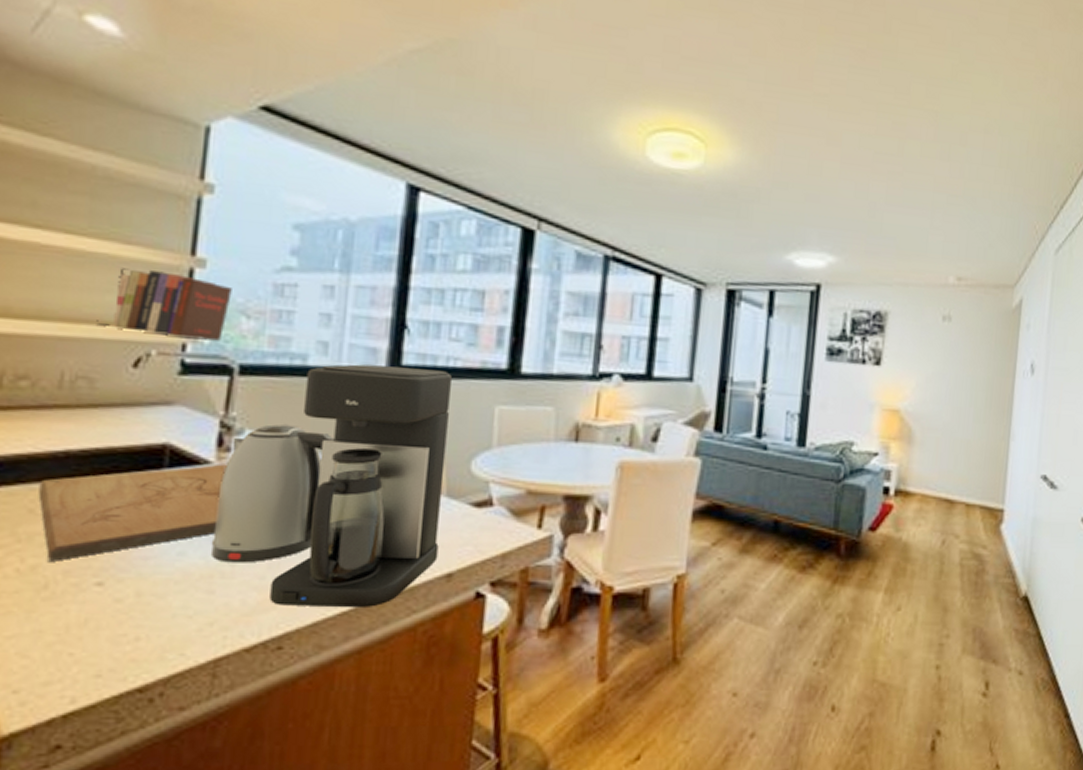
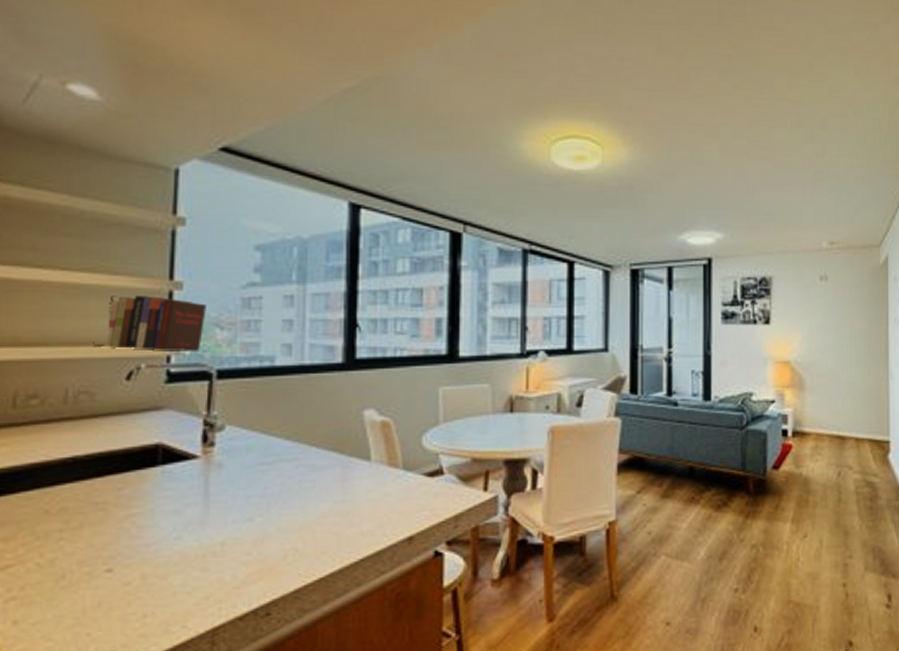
cutting board: present [38,464,227,561] -> none [52,457,212,554]
kettle: present [211,423,335,563] -> none [202,418,303,543]
coffee maker: present [269,364,453,609] -> none [256,360,401,577]

